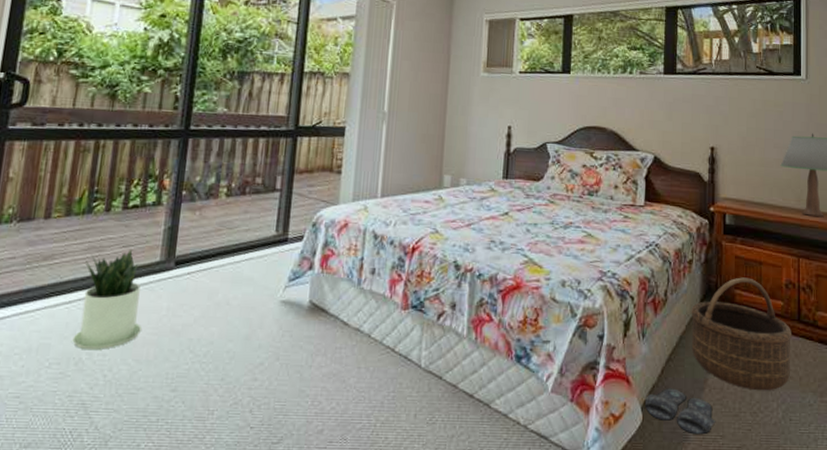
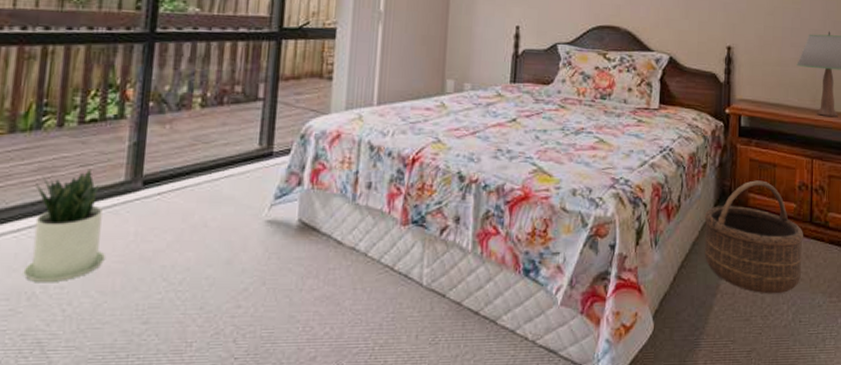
slippers: present [645,388,716,435] -> none [657,295,727,341]

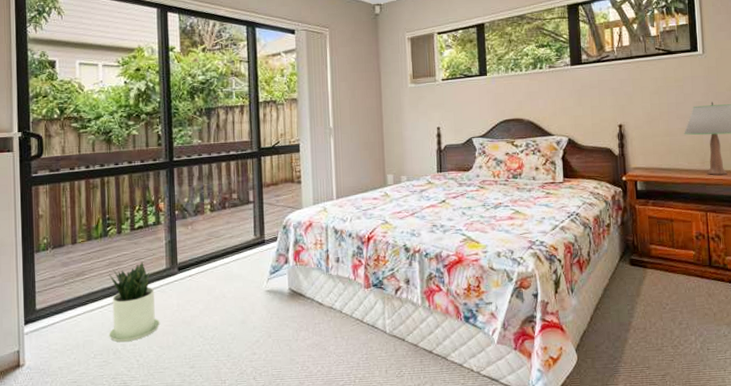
basket: present [704,180,804,294] -> none [612,234,705,328]

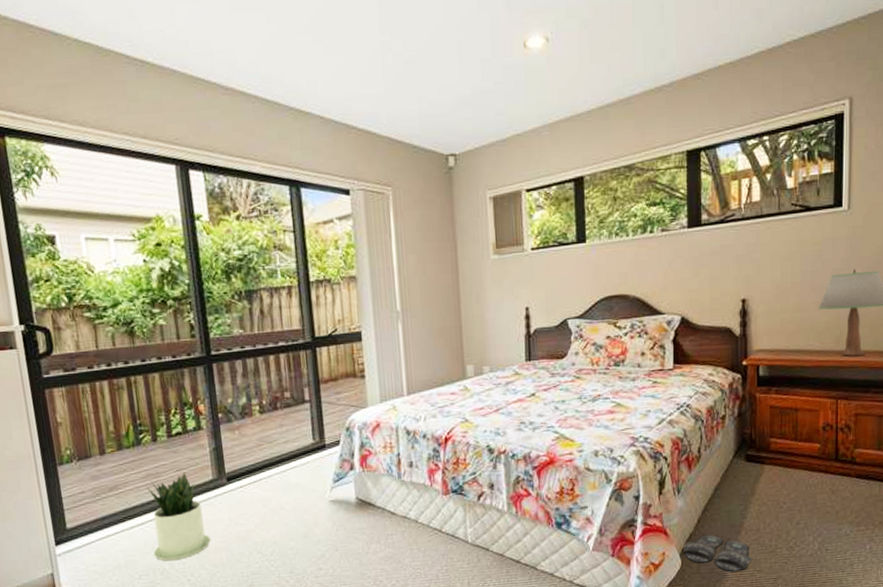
slippers: none [579,332,642,368] -> present [684,534,753,572]

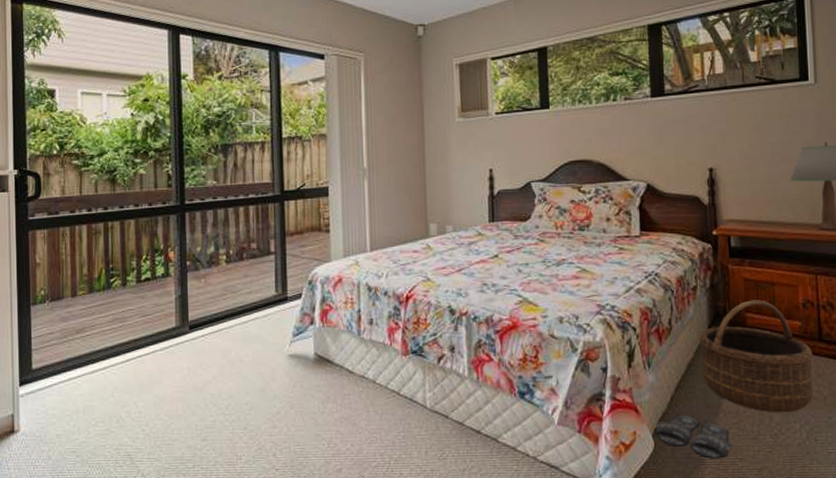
planter: present [147,472,211,561] -> none [111,318,168,409]
basket: none [725,425,830,528] -> present [698,300,814,413]

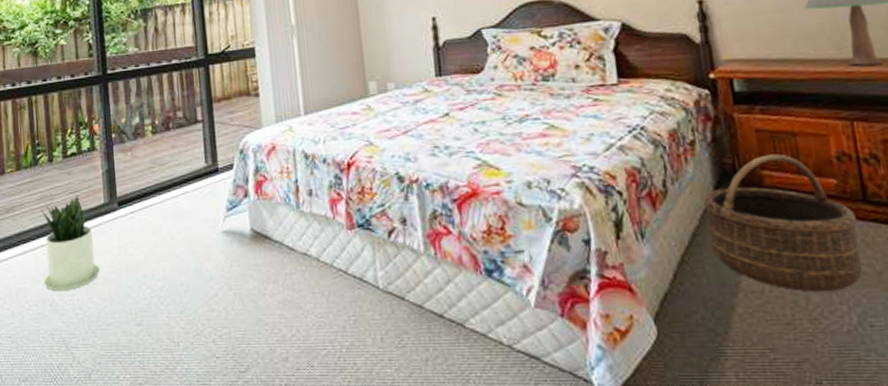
planter: none [111,318,168,409] -> present [41,195,100,292]
slippers: present [656,415,734,459] -> none [657,295,761,349]

